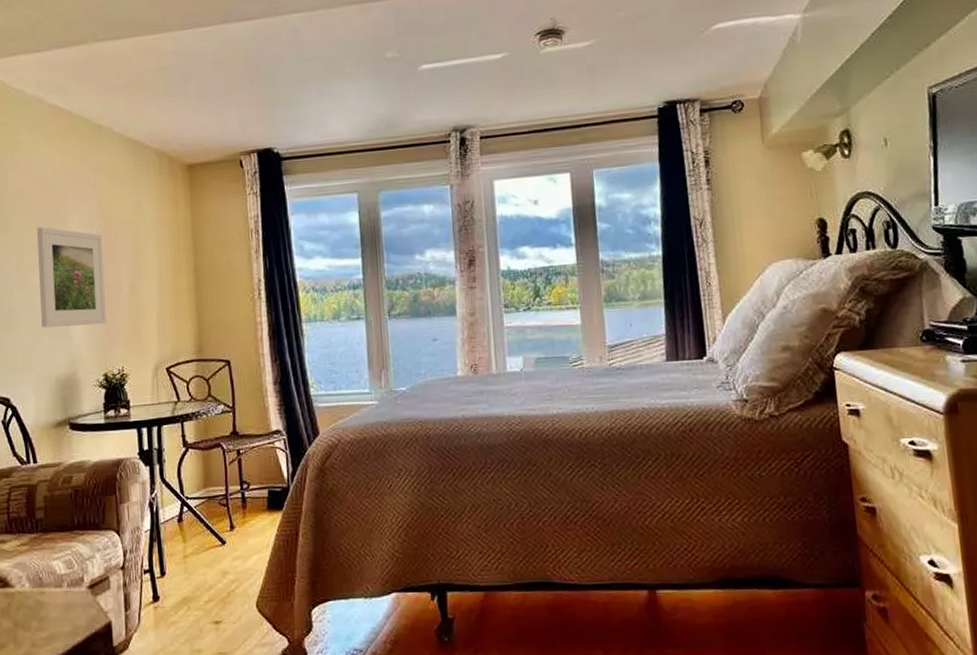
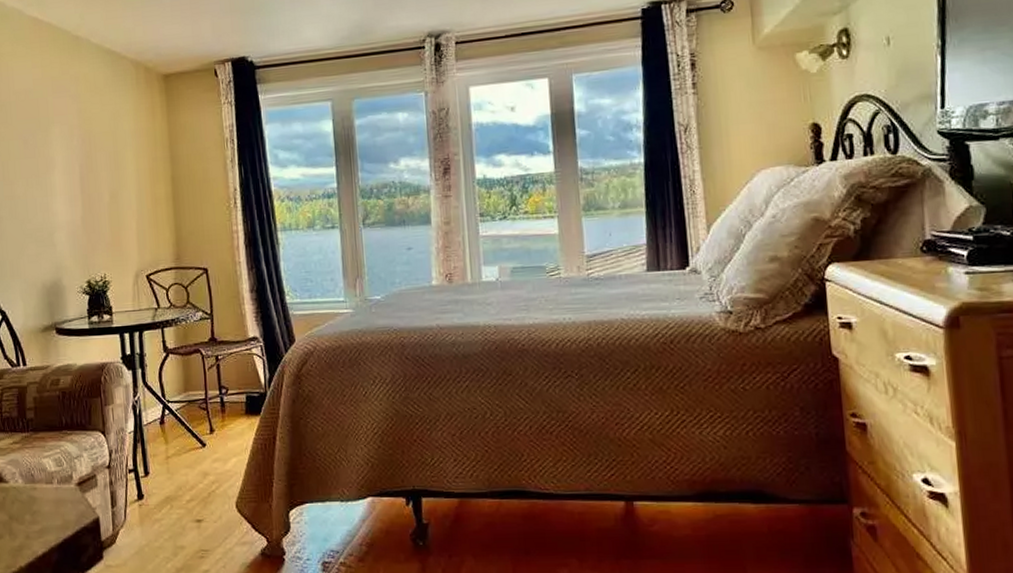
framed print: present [37,227,106,328] -> none [21,138,88,236]

